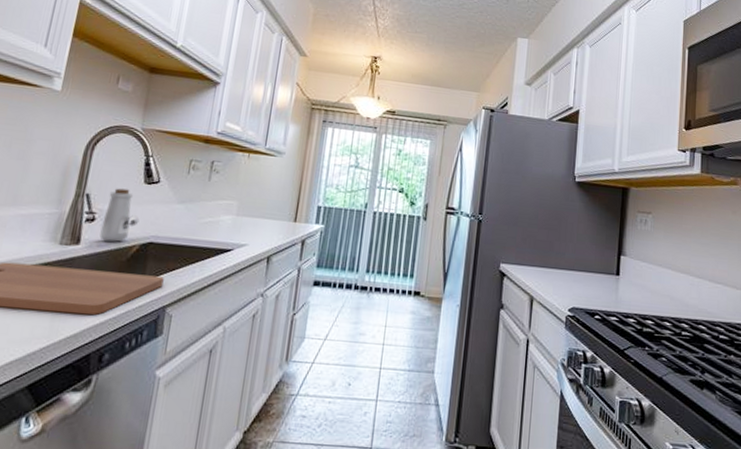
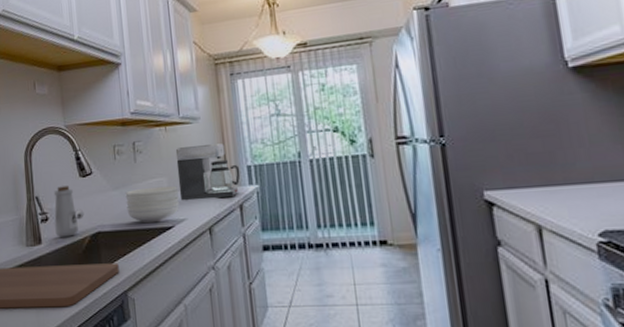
bowl: none [187,206,246,244] -> present [125,185,179,224]
coffee maker: none [246,176,311,232] -> present [175,143,241,201]

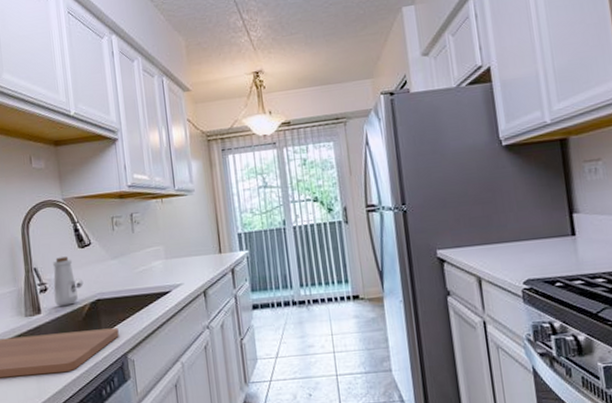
bowl: present [125,185,179,224] -> none [124,253,176,290]
coffee maker: present [175,143,241,201] -> none [171,213,232,268]

